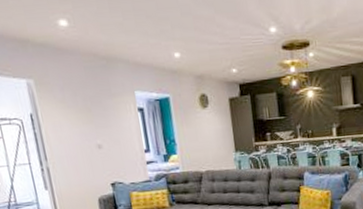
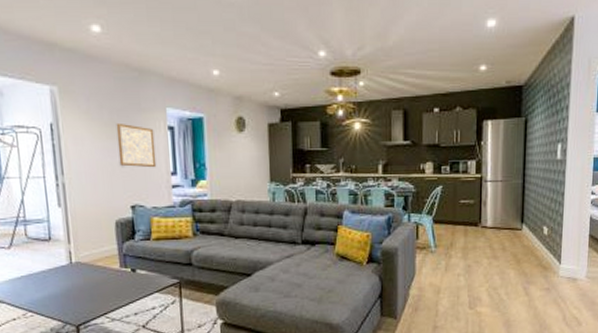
wall art: none [90,108,131,148] -> present [116,122,157,168]

